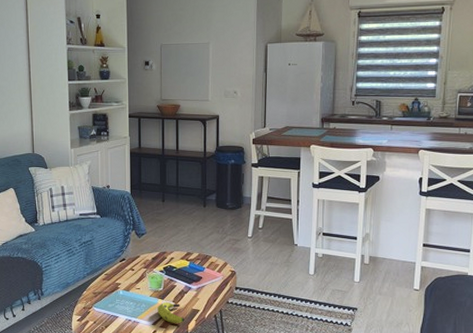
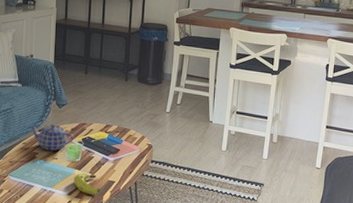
teapot: none [110,253,156,281] -> present [29,123,75,151]

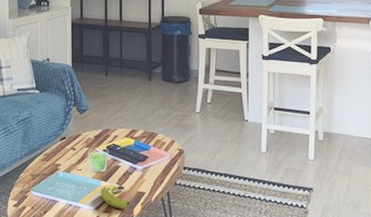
teapot: present [29,123,75,151] -> none [49,131,98,161]

